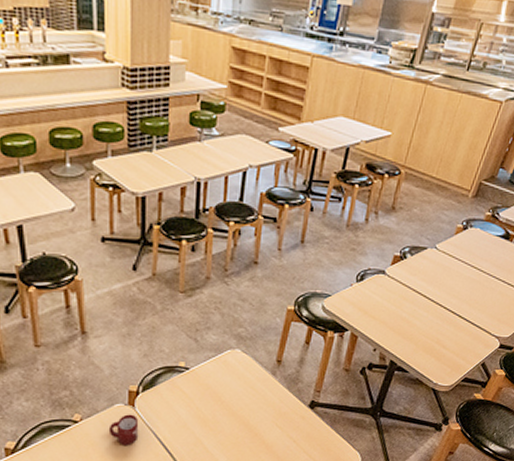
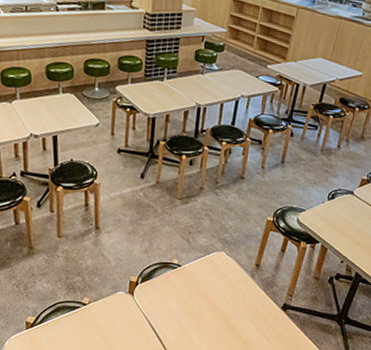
cup: present [108,414,139,447] -> none [110,301,136,330]

